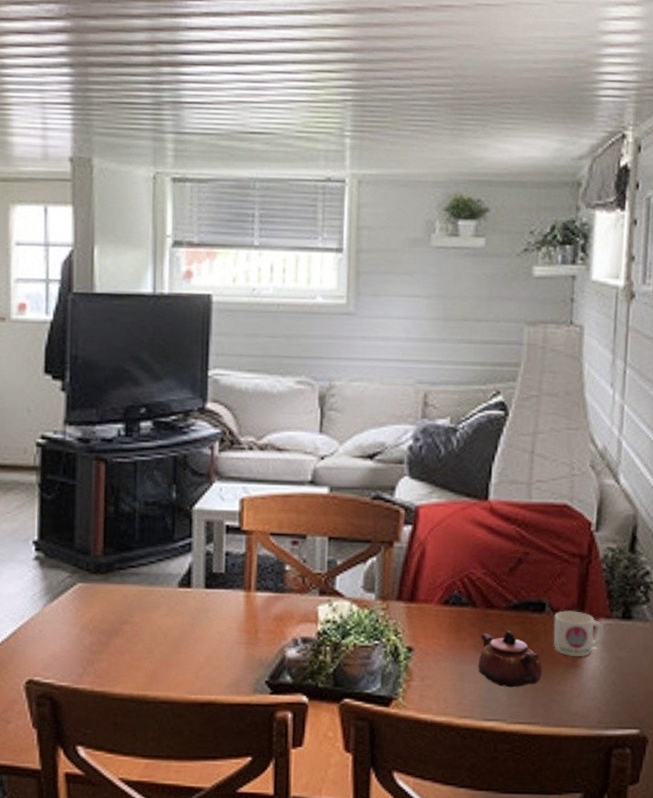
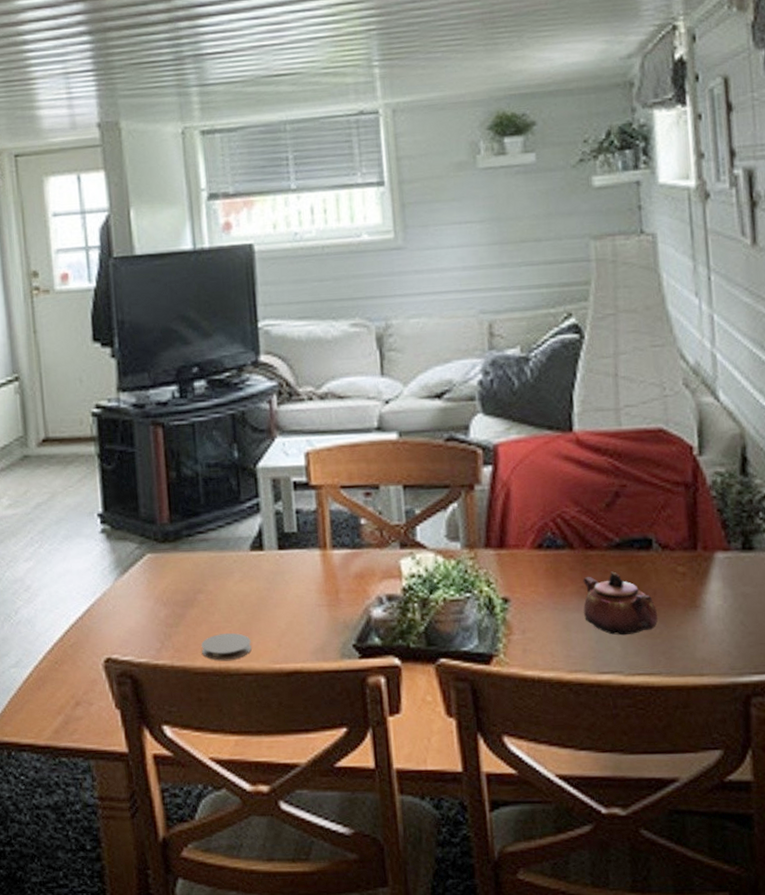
coaster: none [122,663,170,689] -> present [201,632,252,660]
mug: present [553,610,605,656] -> none [663,545,725,596]

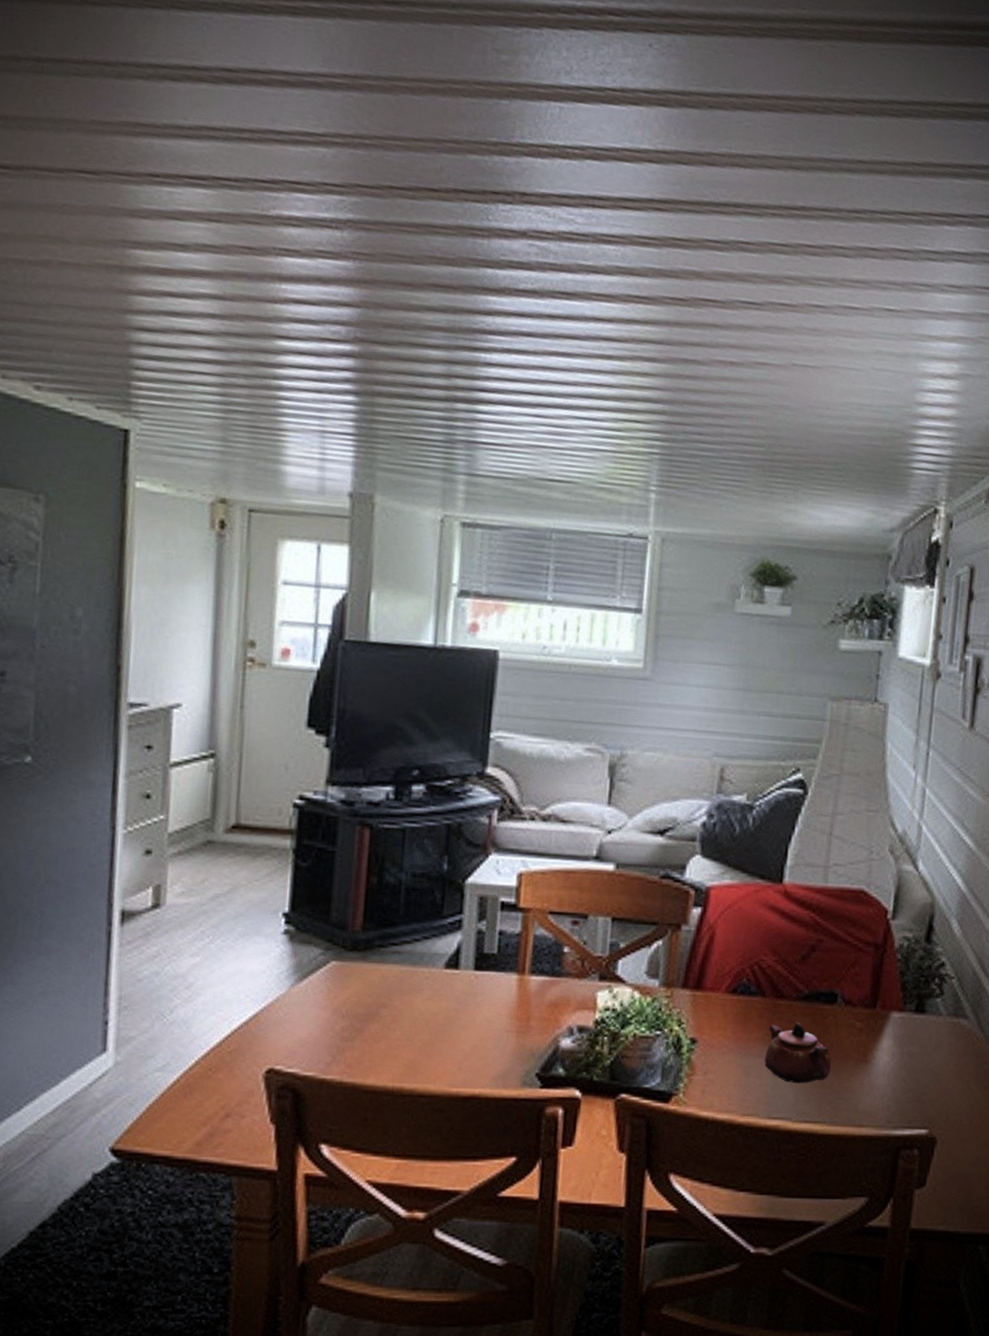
coaster: present [201,632,252,660] -> none [376,1051,431,1080]

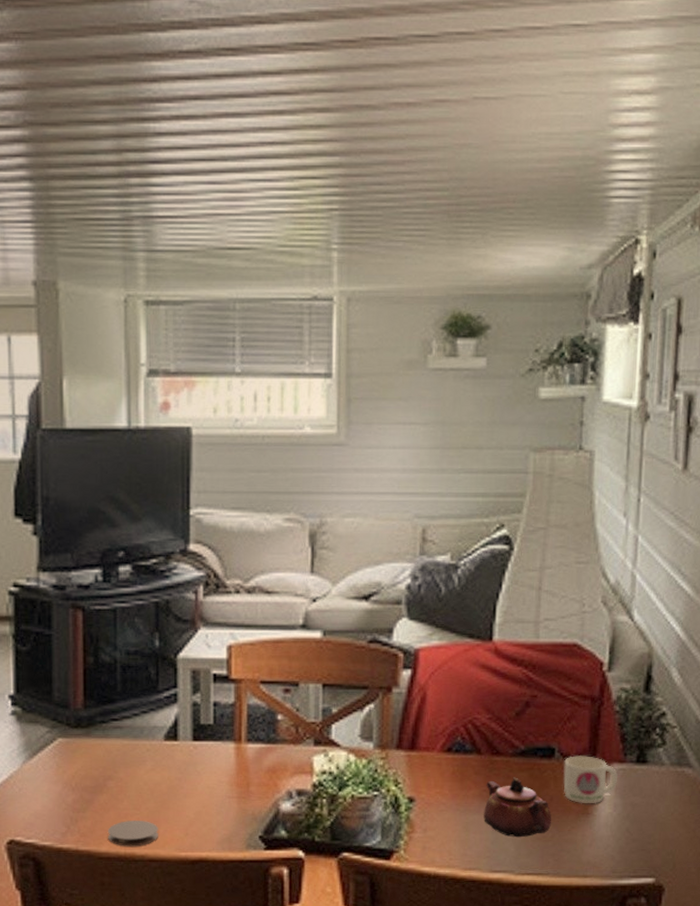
coaster: none [376,1051,431,1080] -> present [108,820,158,846]
mug: none [844,1002,898,1051] -> present [563,756,619,803]

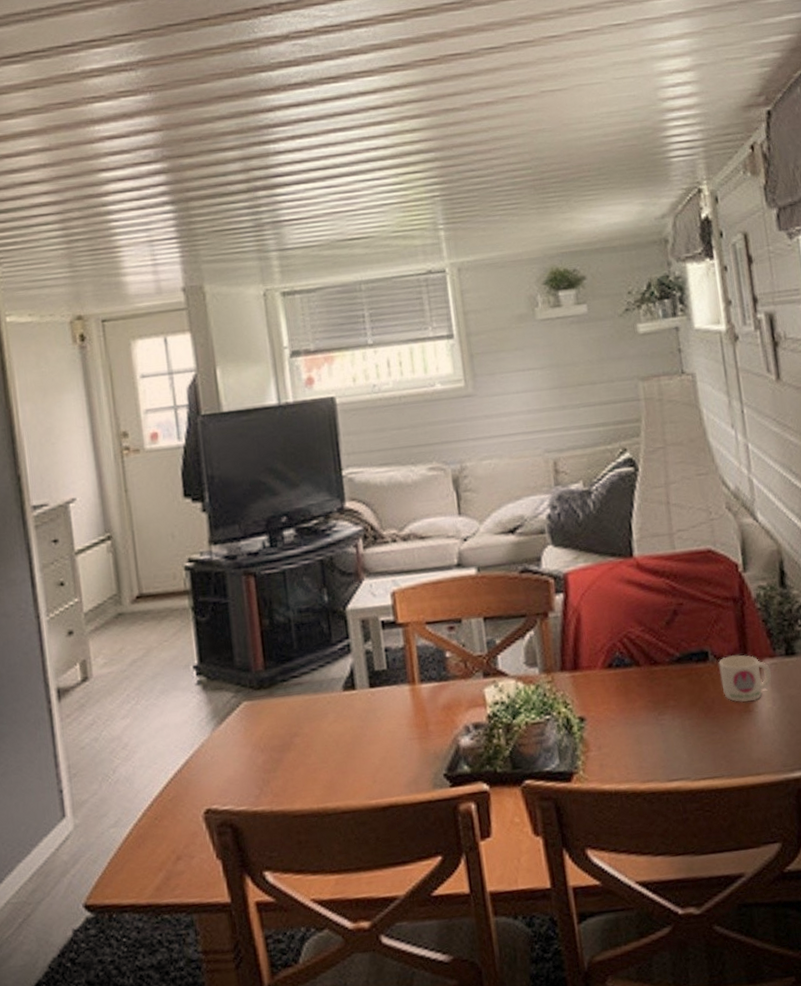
coaster: present [108,820,158,846] -> none [299,773,348,802]
teapot: present [484,777,552,838] -> none [649,684,718,744]

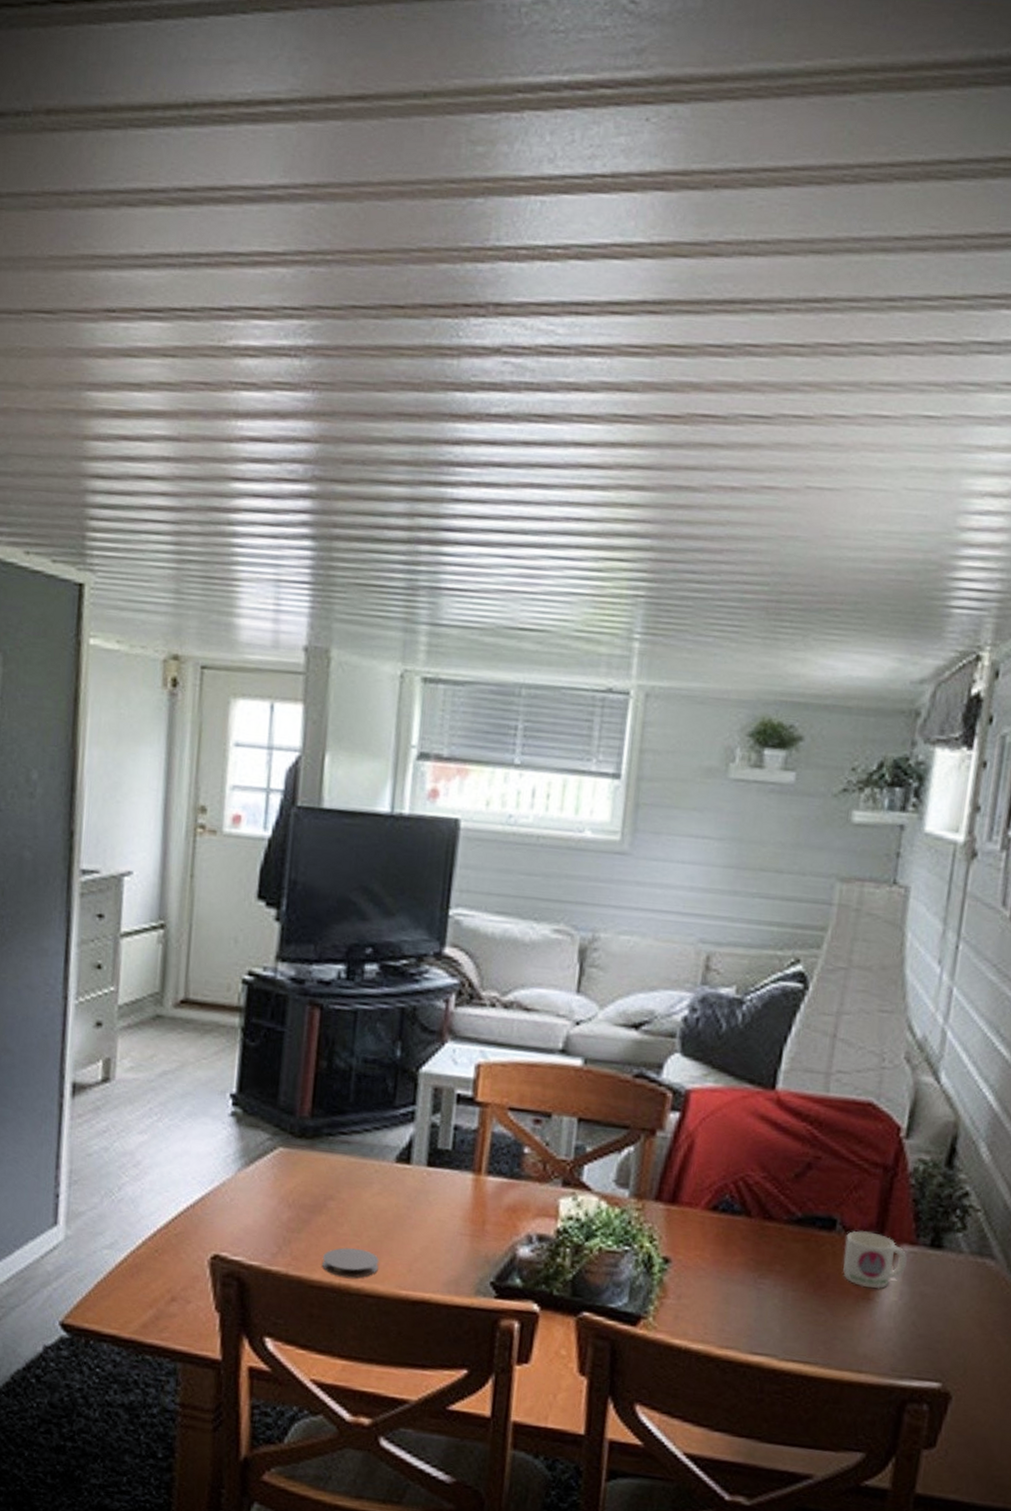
coaster: none [299,773,348,802] -> present [322,1247,379,1278]

